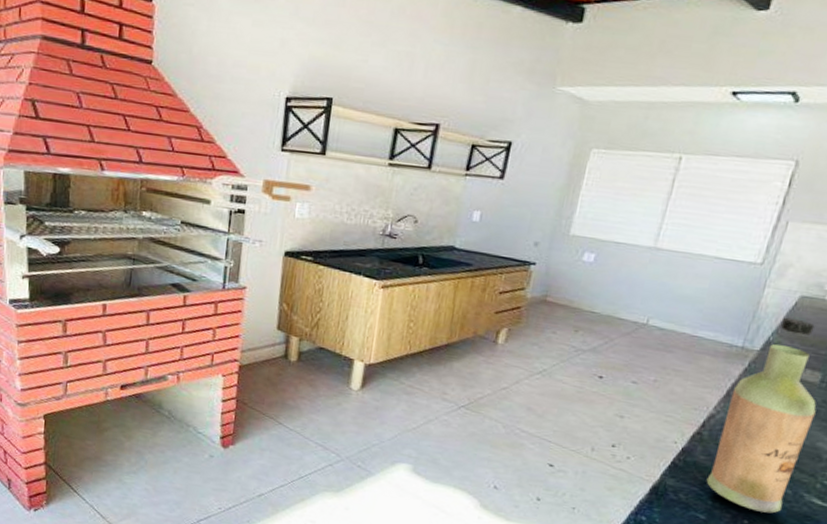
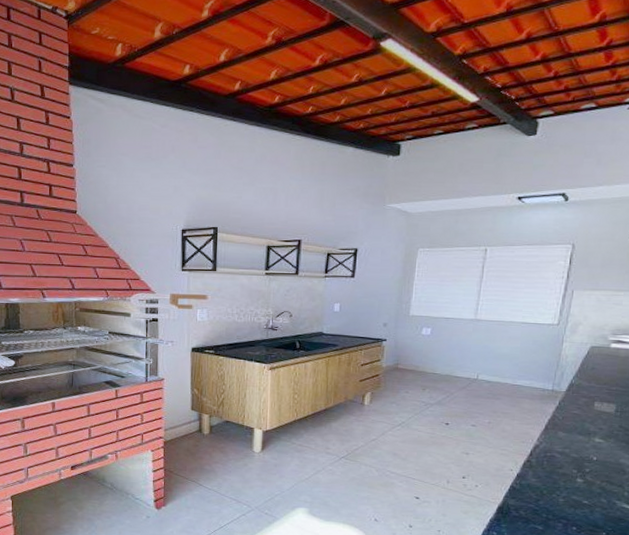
bottle: present [706,317,816,514] -> none [539,364,615,520]

